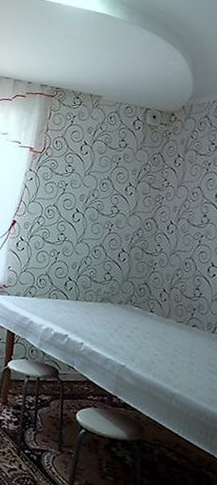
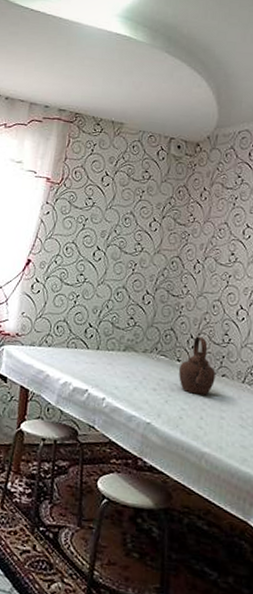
teapot: none [152,290,187,343] -> present [179,336,215,395]

